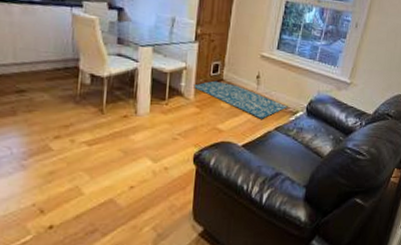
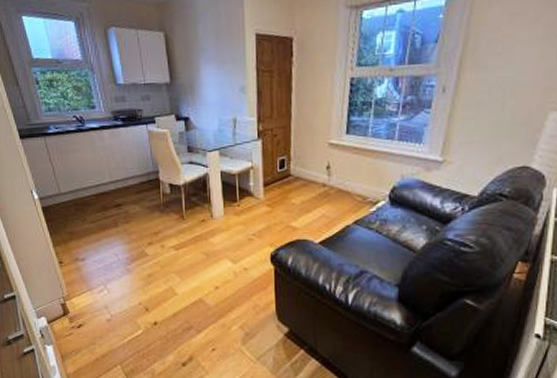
rug: present [192,80,288,119] -> none [261,176,366,213]

